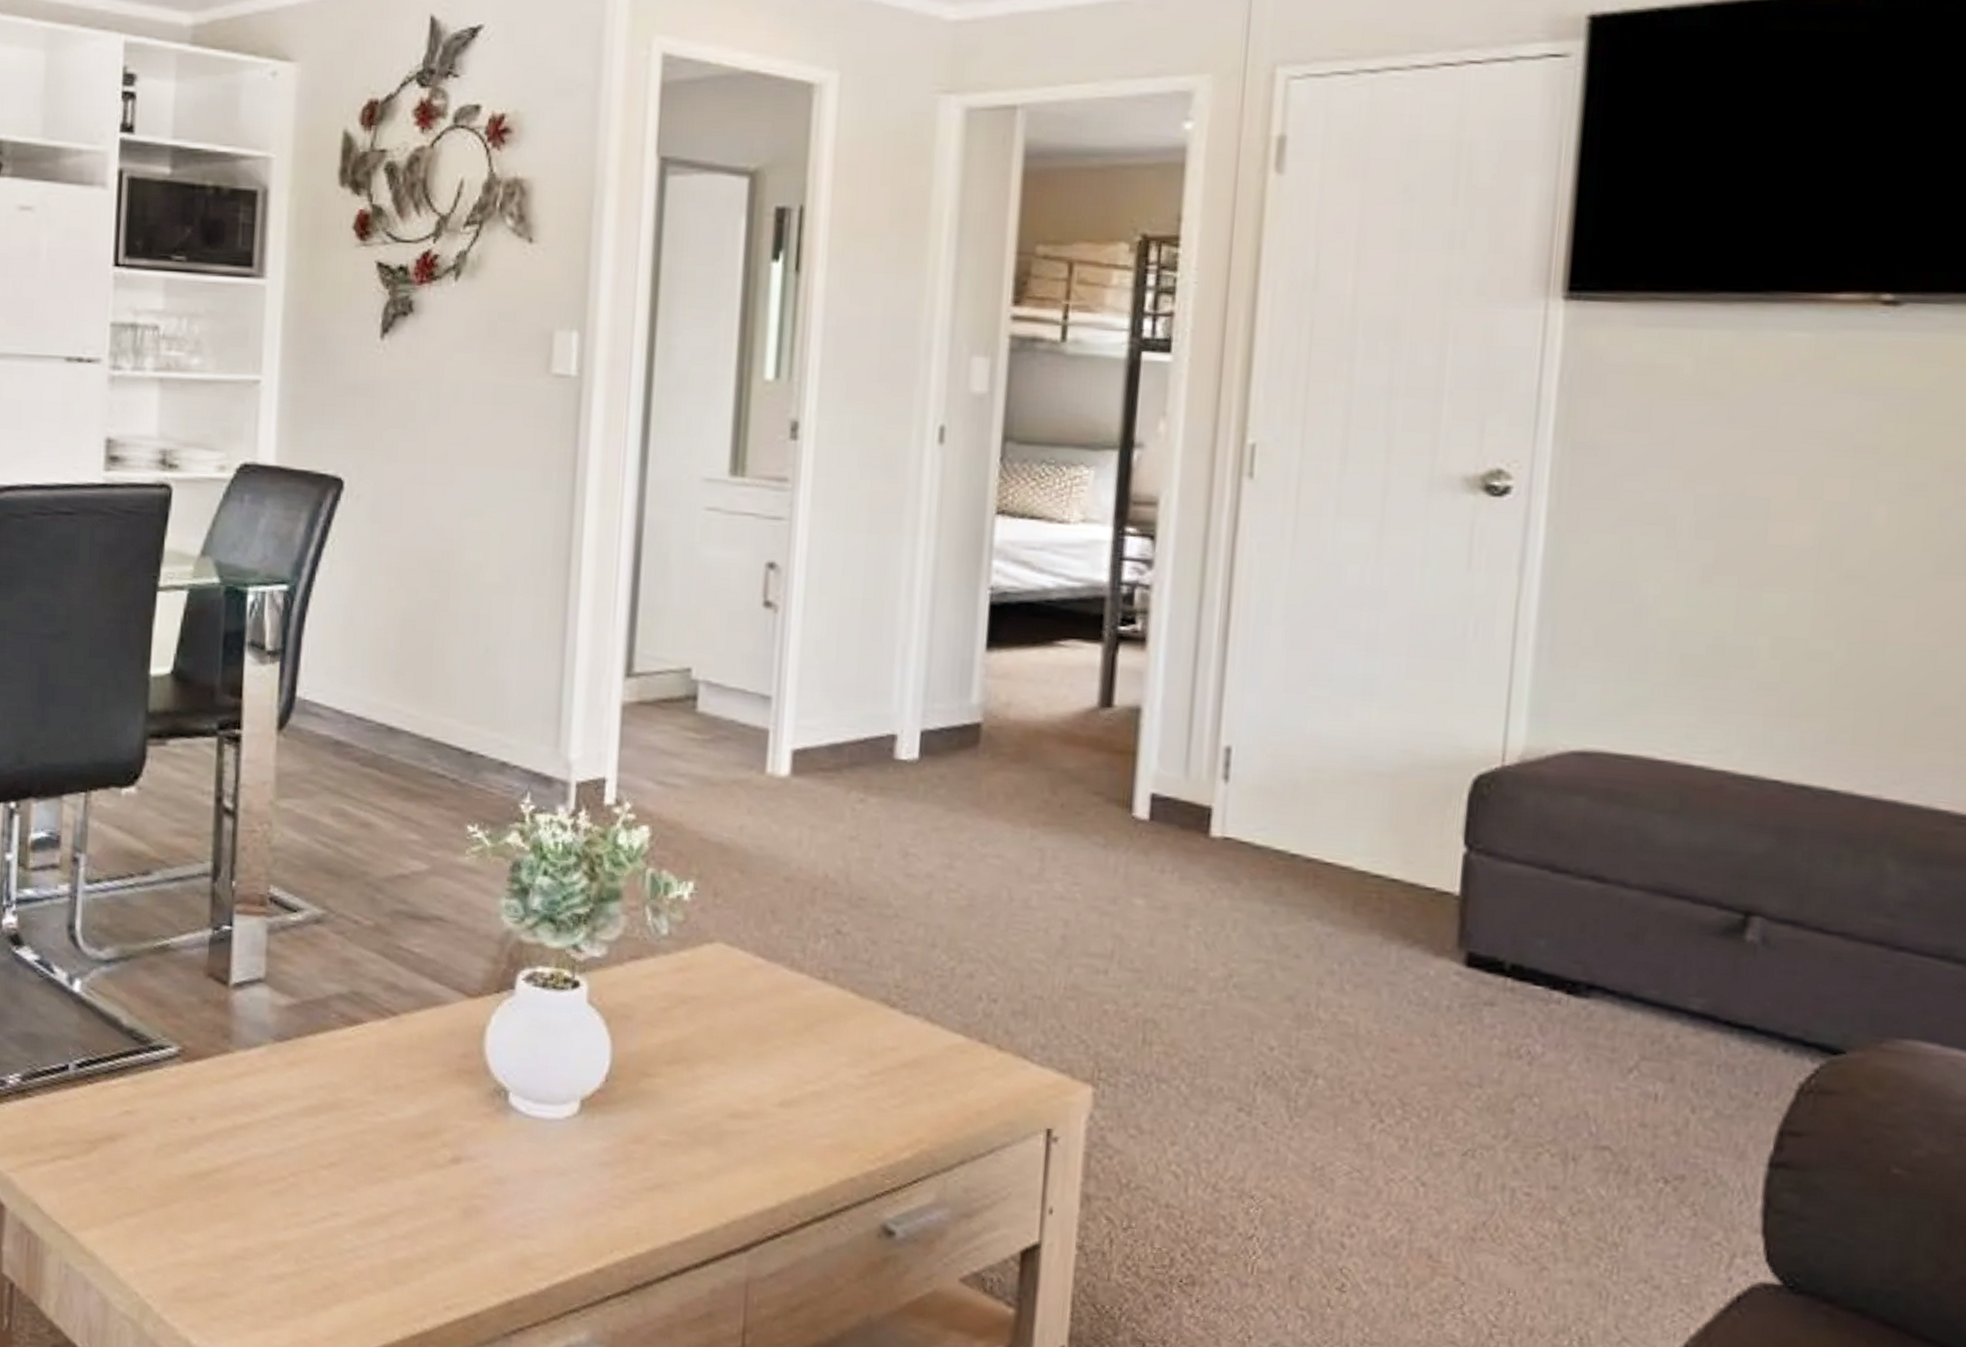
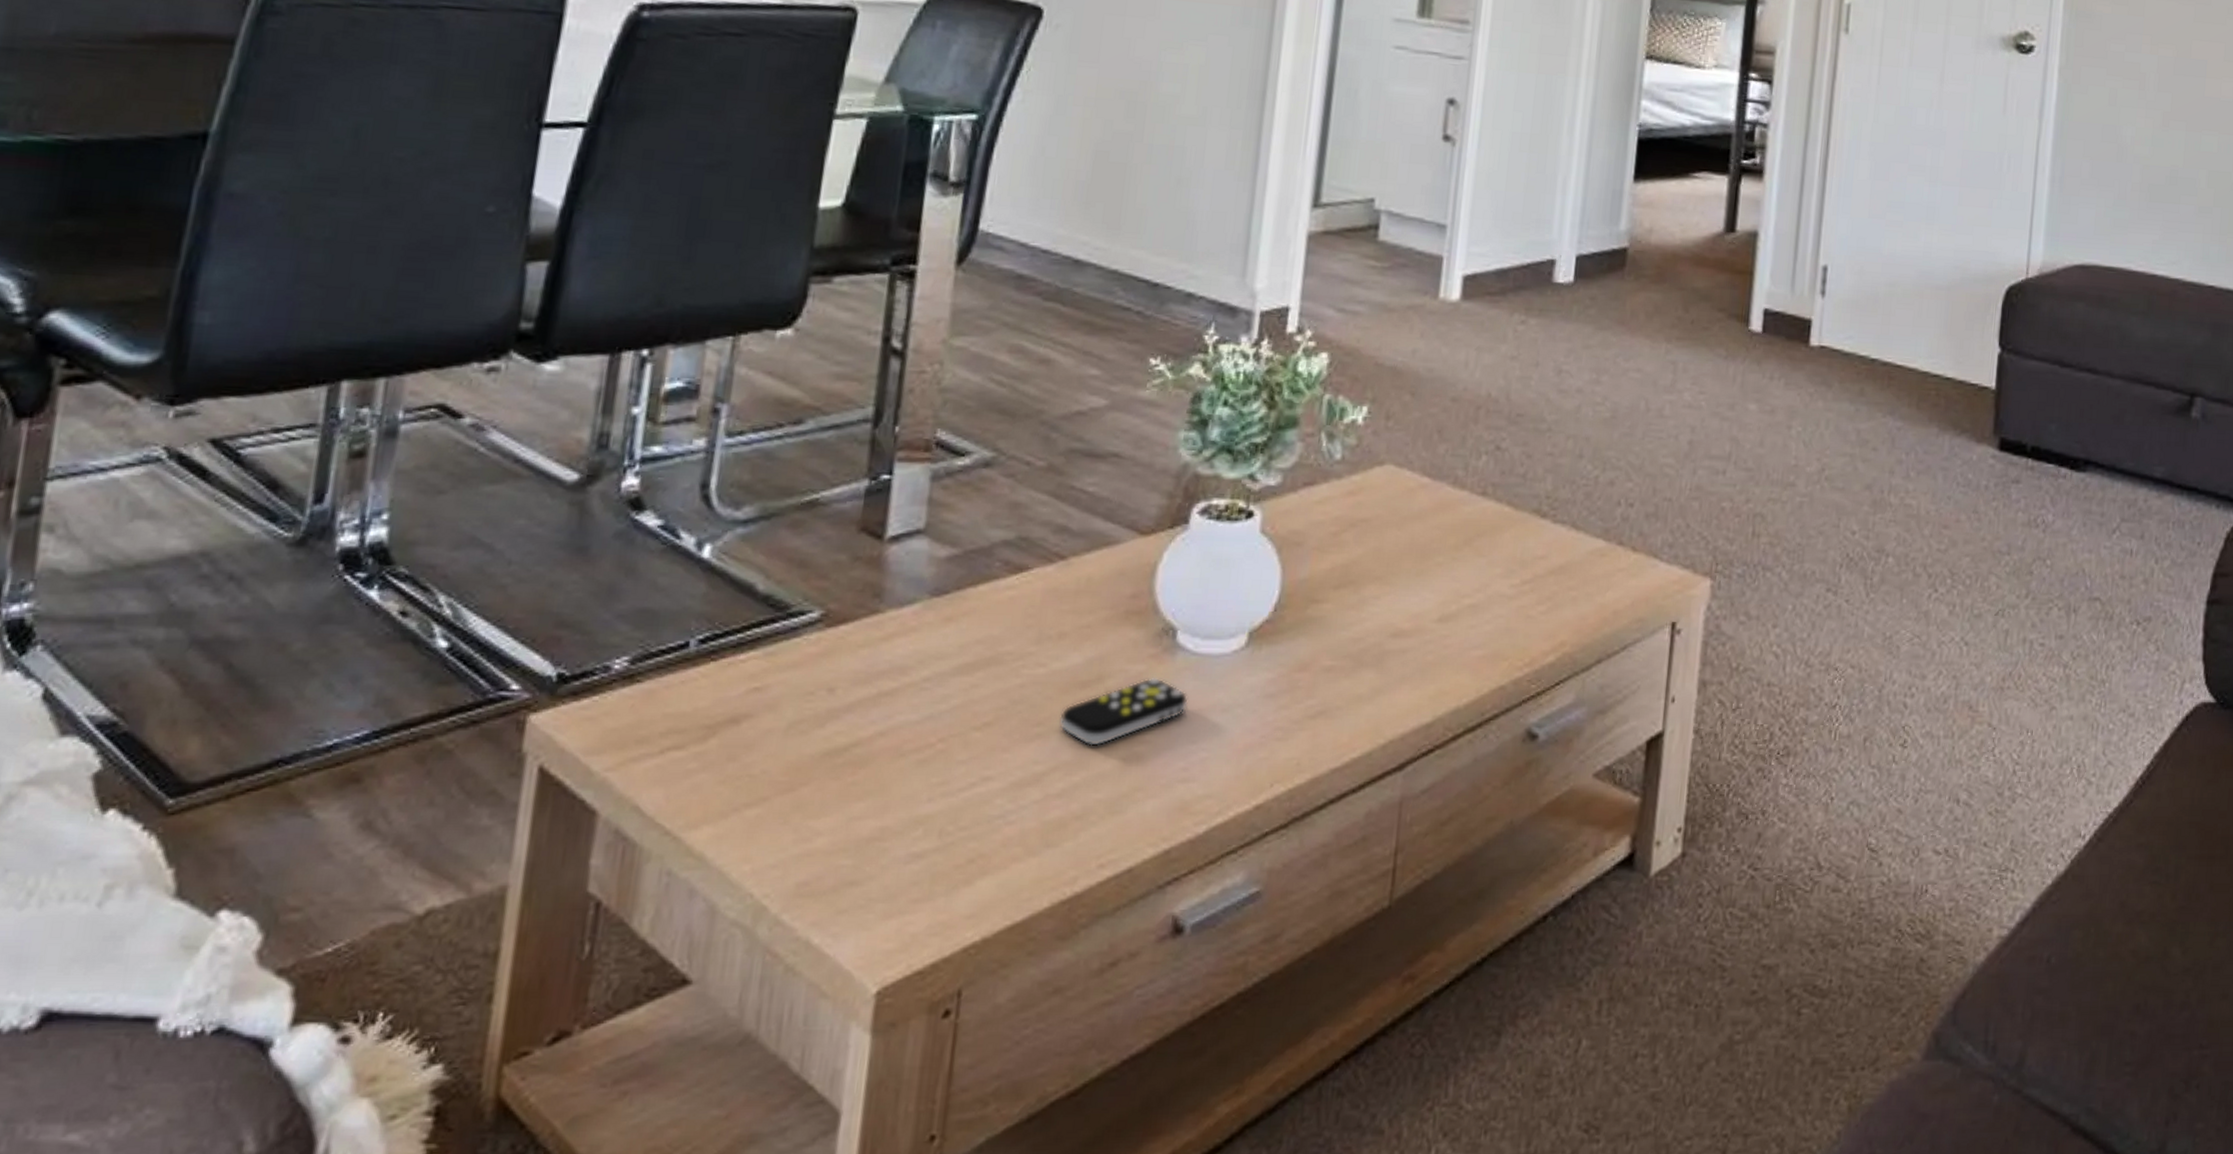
remote control: none [400,1134,524,1195] -> present [1059,677,1188,746]

